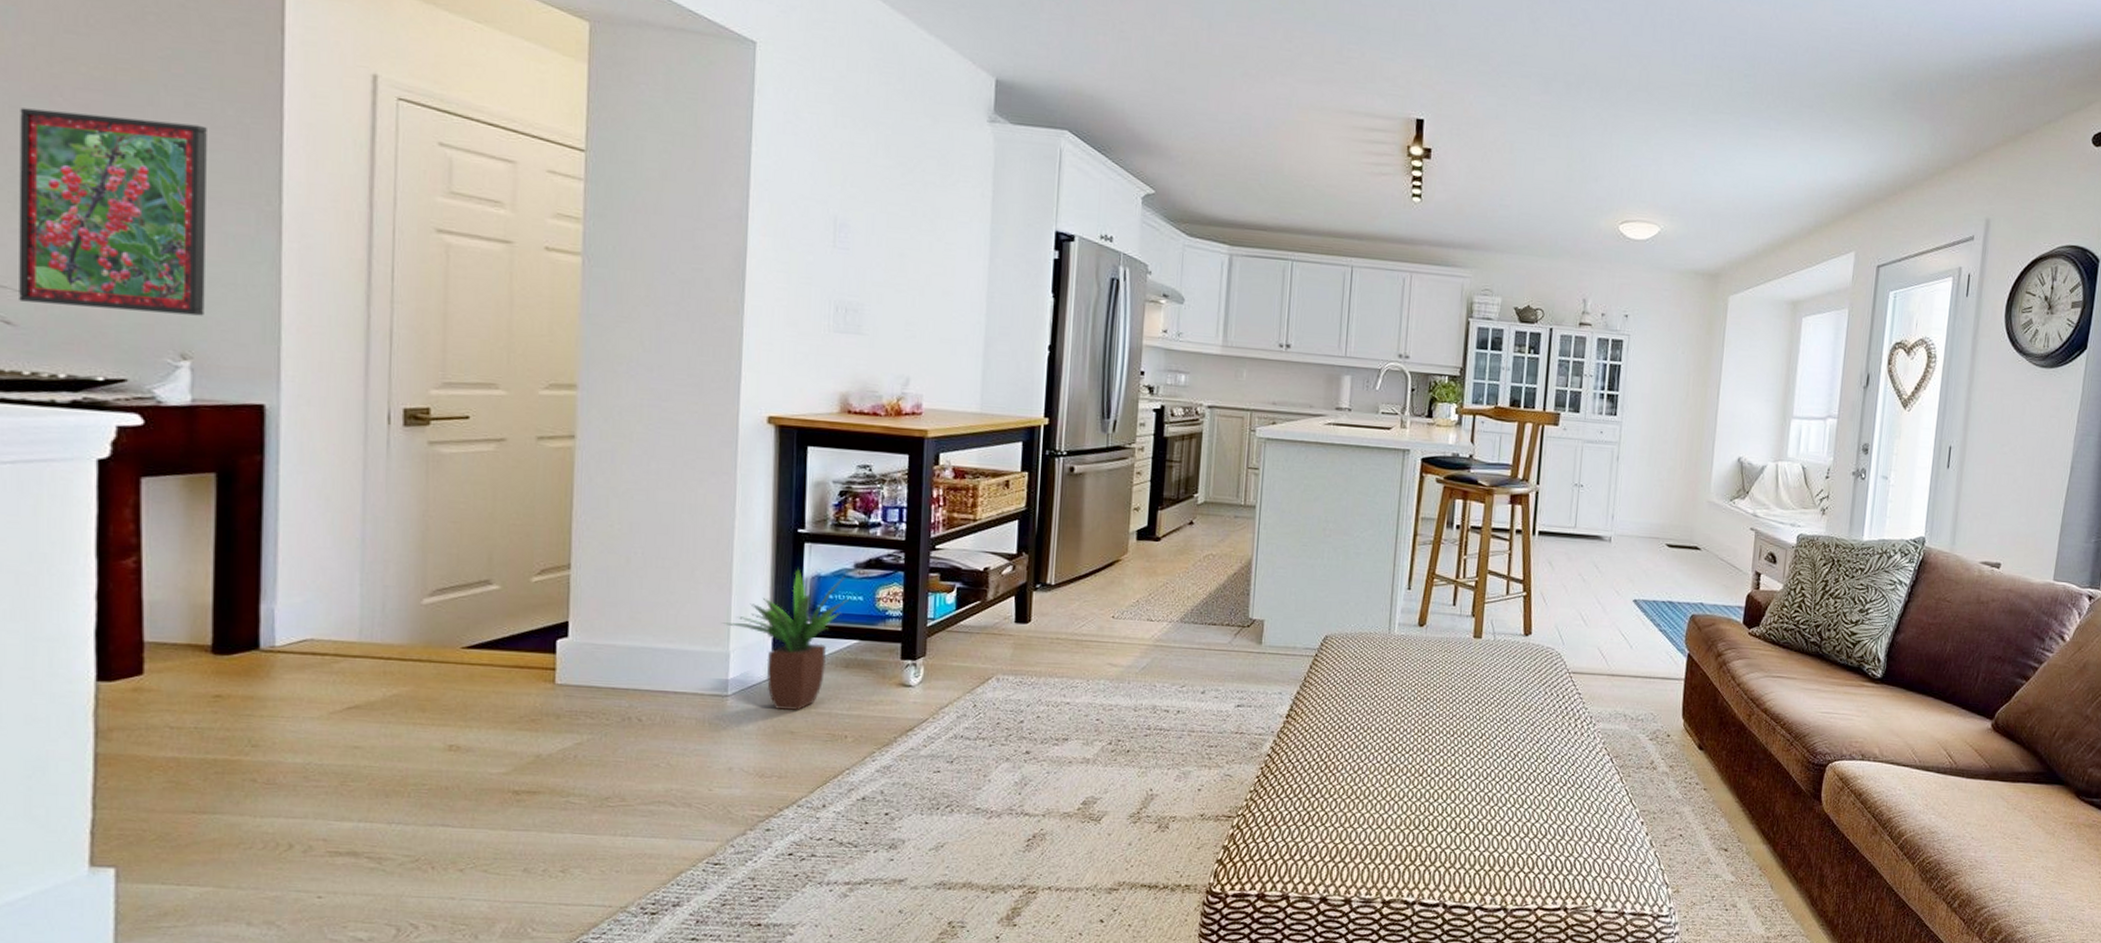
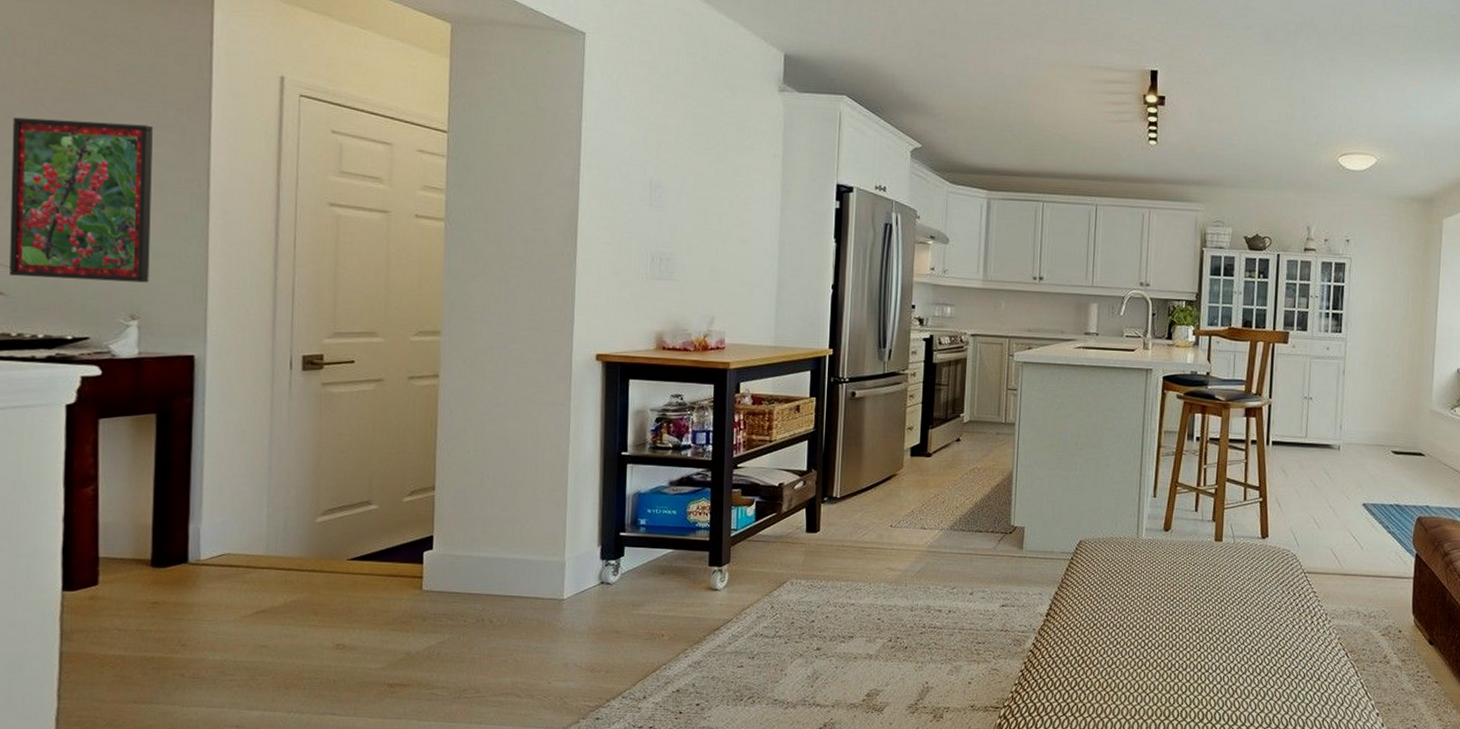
potted plant: present [722,568,852,710] -> none [559,486,667,612]

